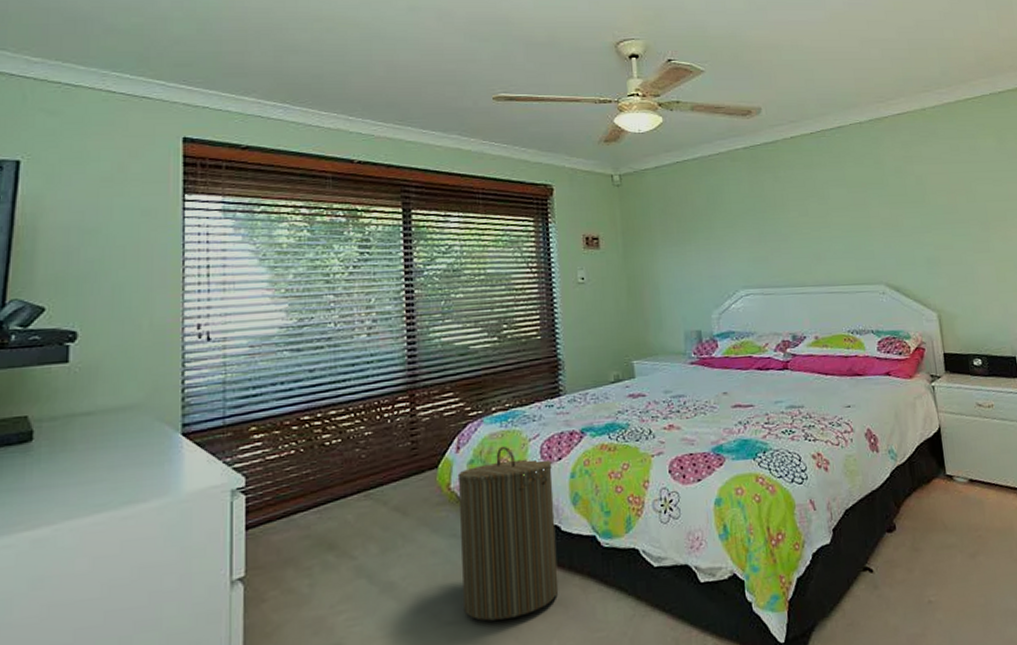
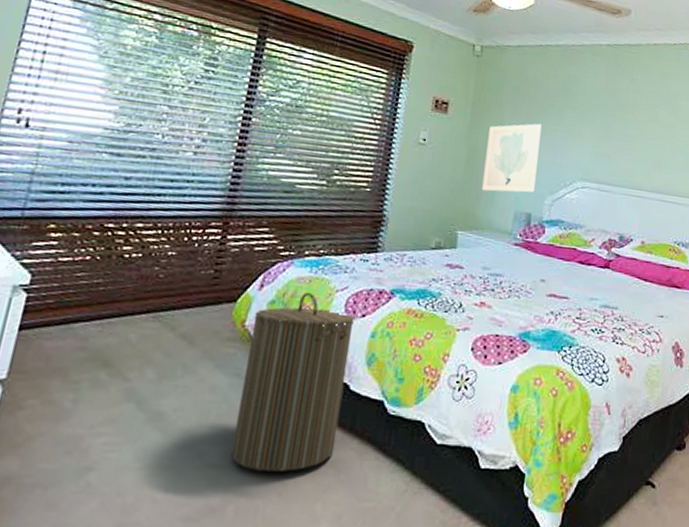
wall art: none [643,240,700,317] -> present [482,123,542,193]

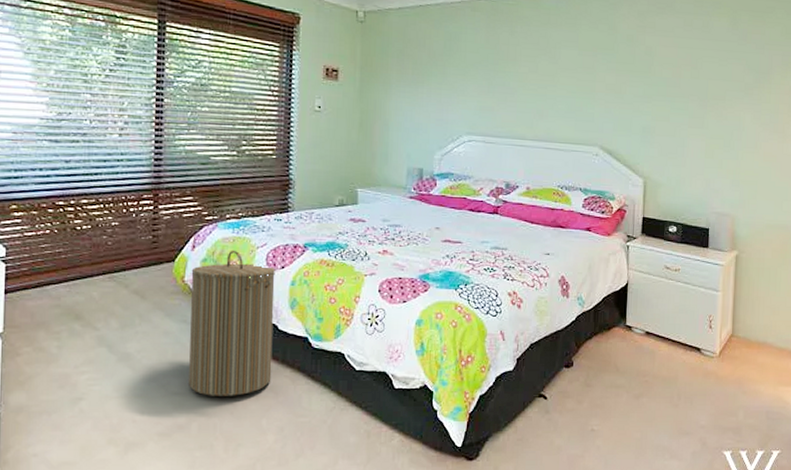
wall art: present [482,123,542,193] -> none [376,83,427,151]

